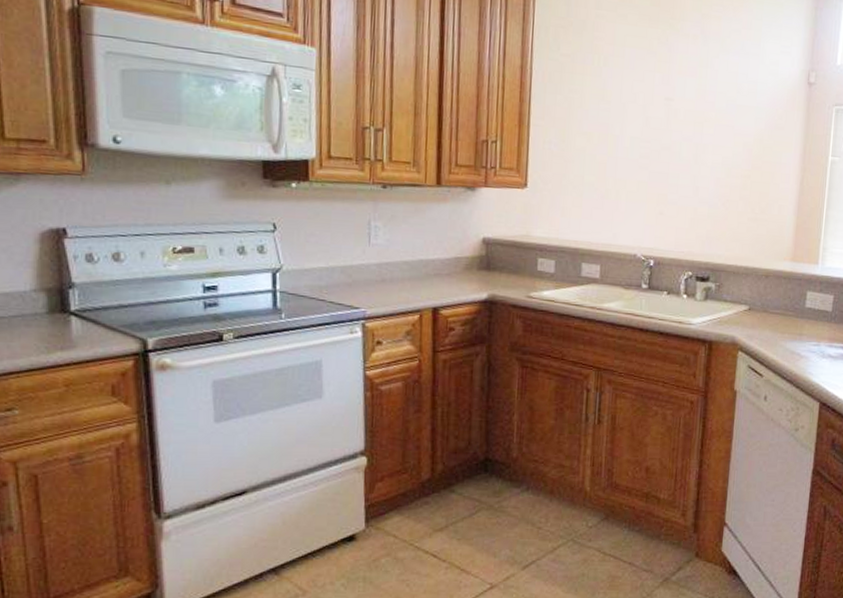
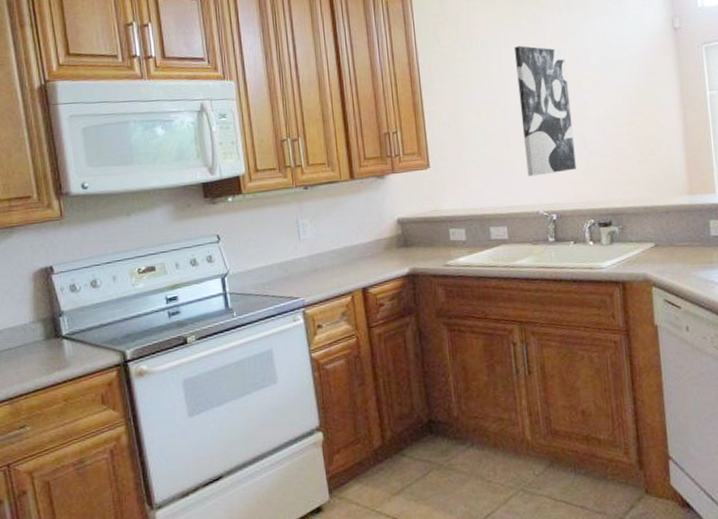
wall art: none [631,70,693,217] -> present [515,46,576,177]

